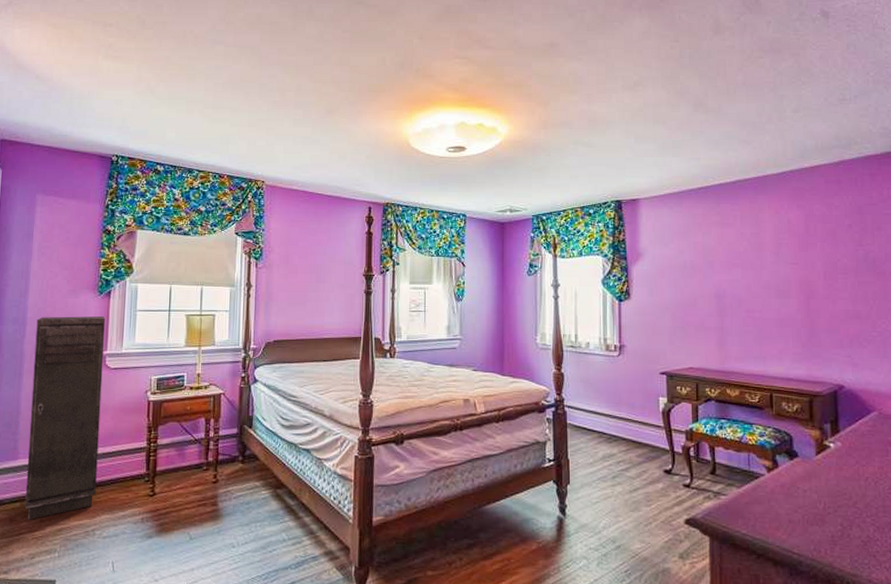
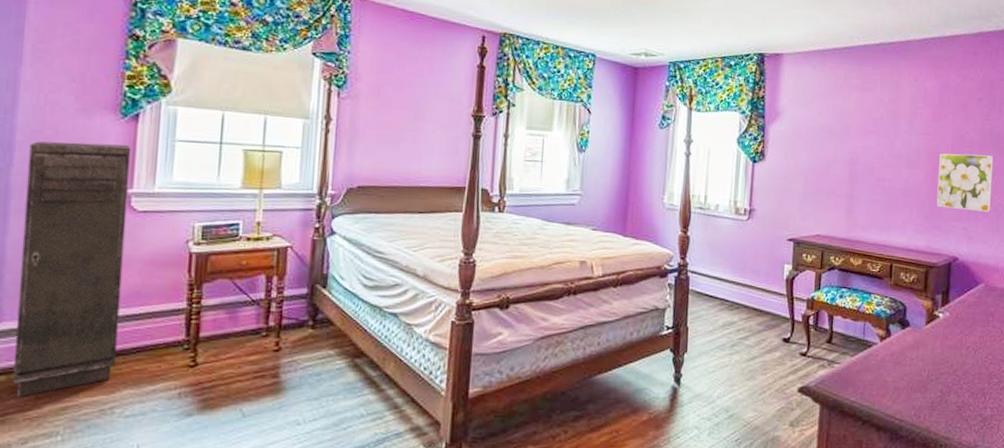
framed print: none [811,280,875,338] -> present [936,153,994,212]

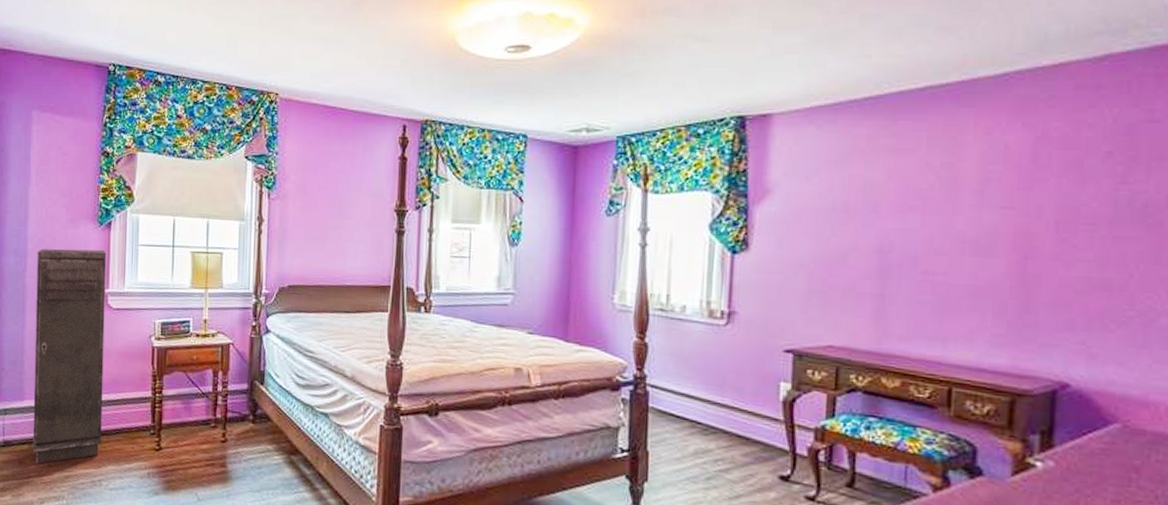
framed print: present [936,153,994,212] -> none [1028,234,1137,319]

